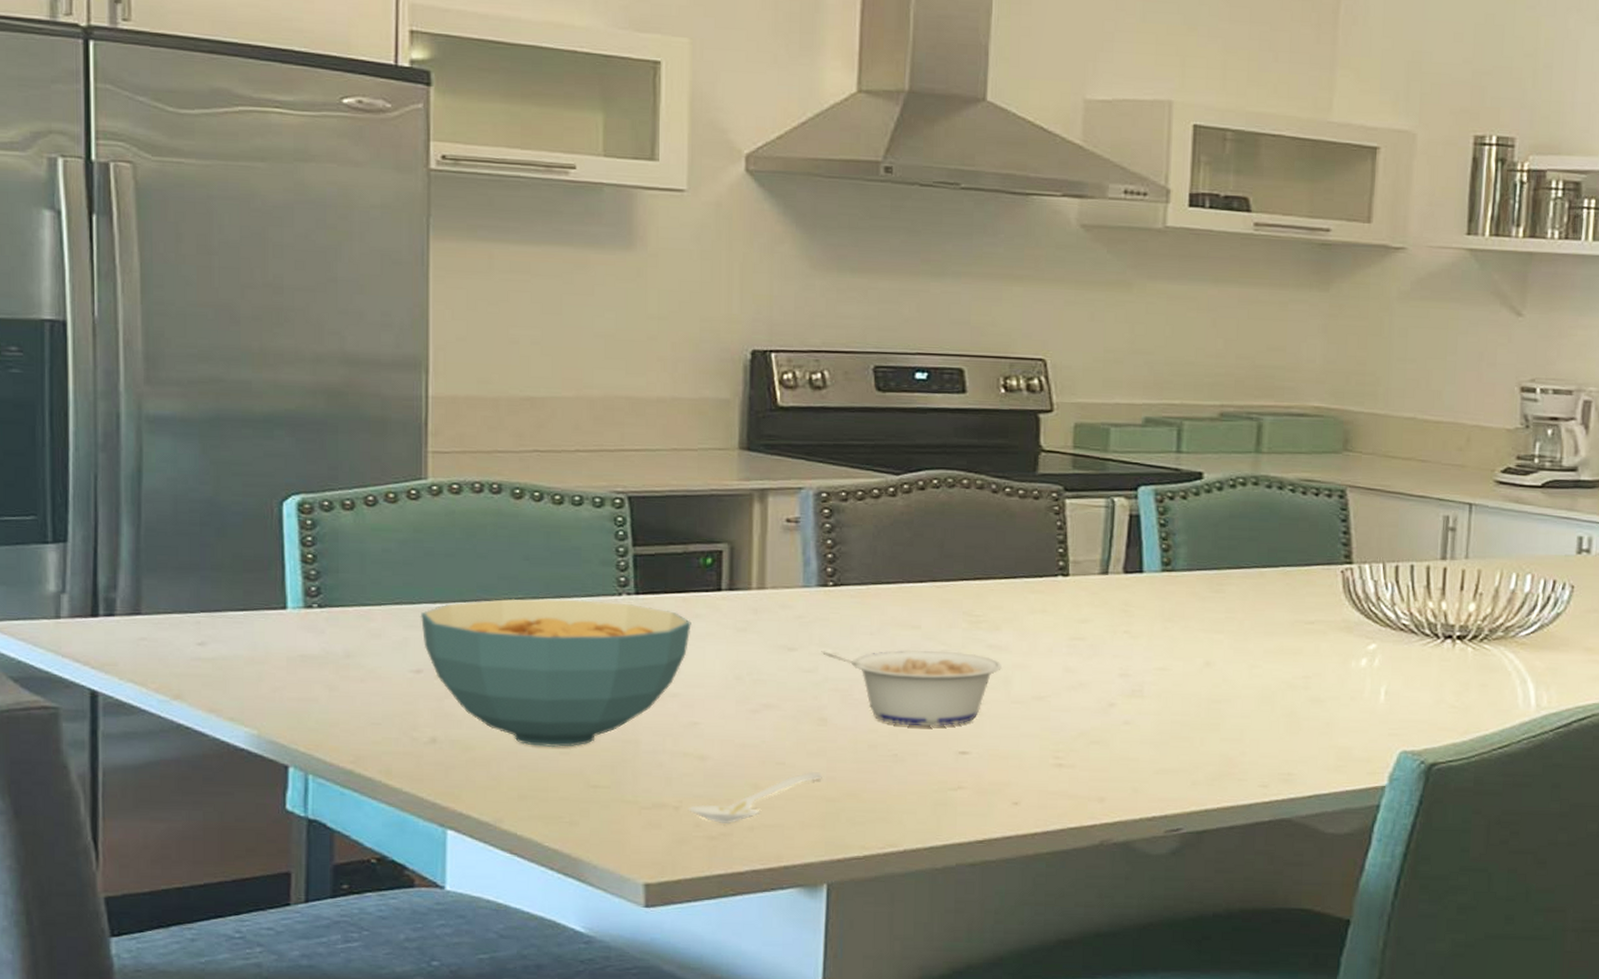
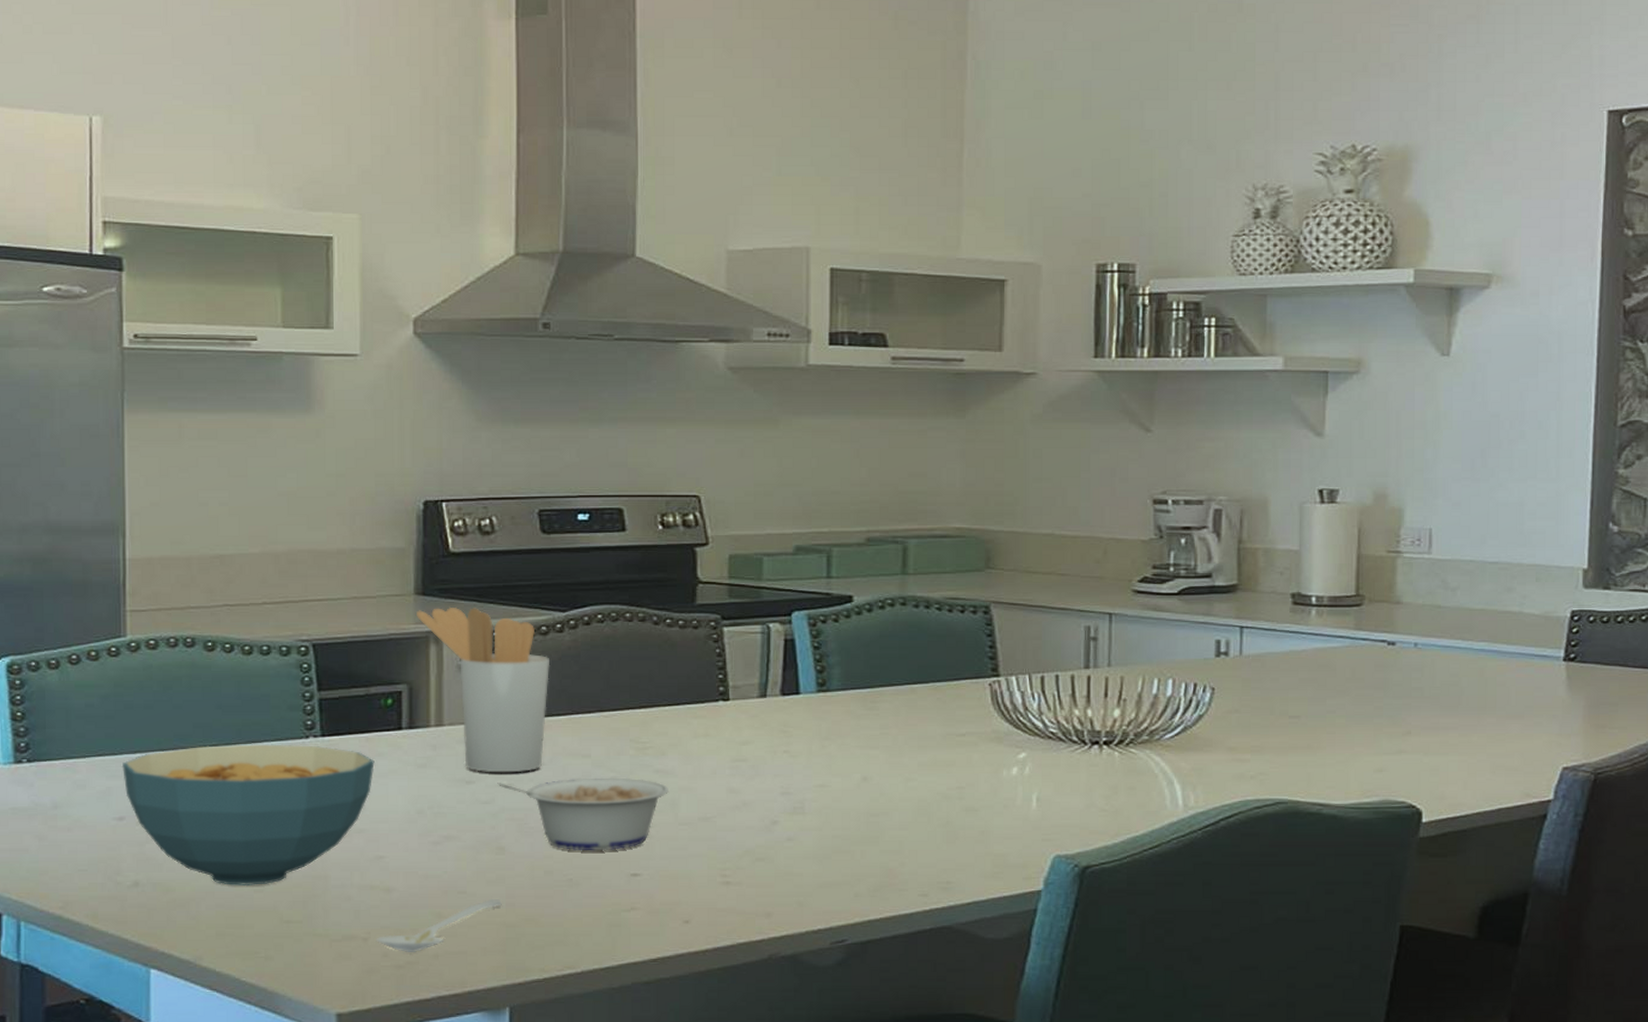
utensil holder: none [739,464,881,641] -> present [415,606,551,773]

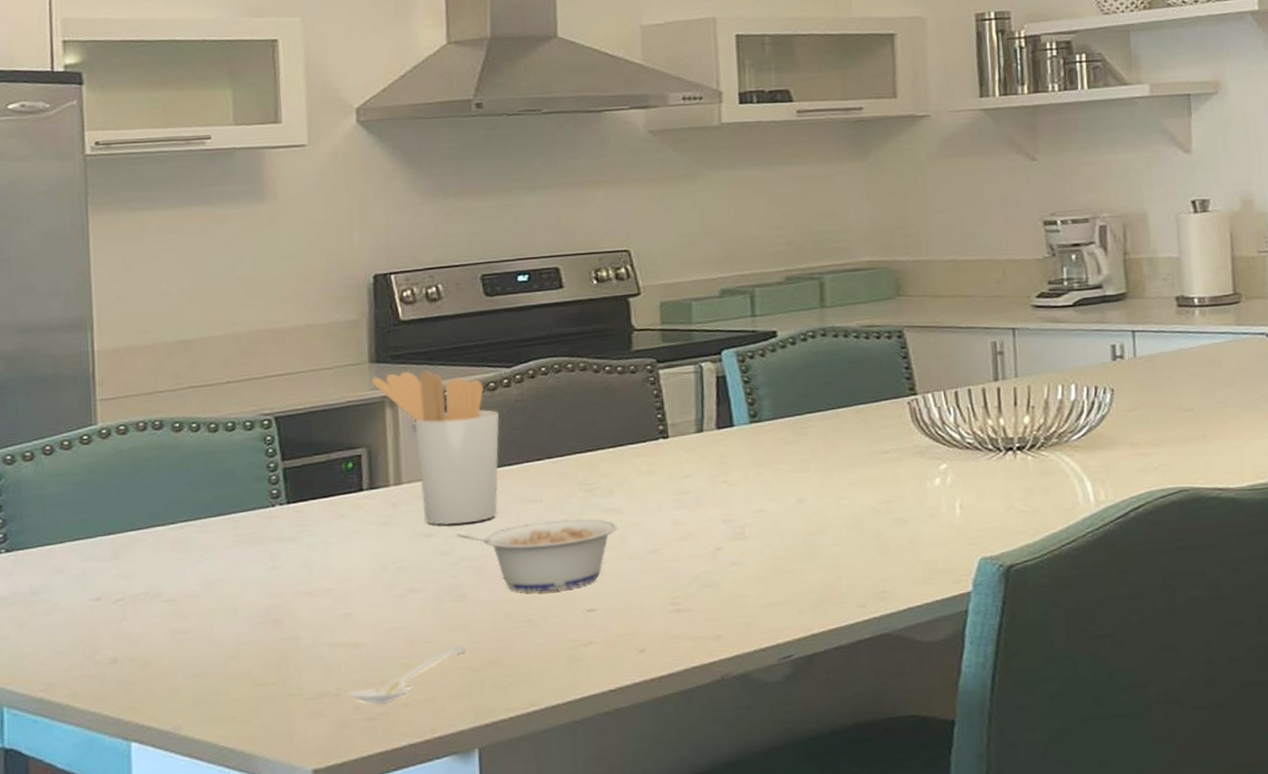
cereal bowl: present [121,744,375,887] -> none [96,513,339,654]

